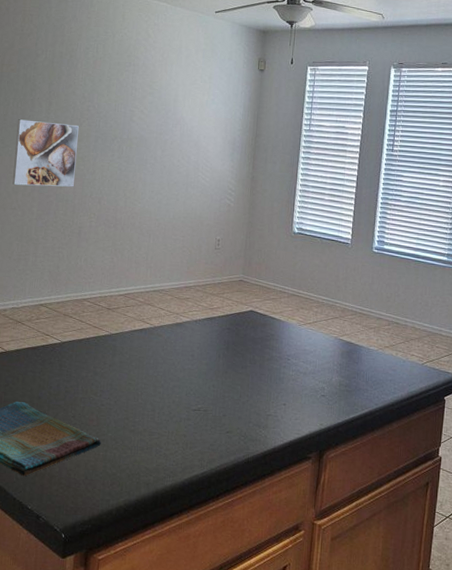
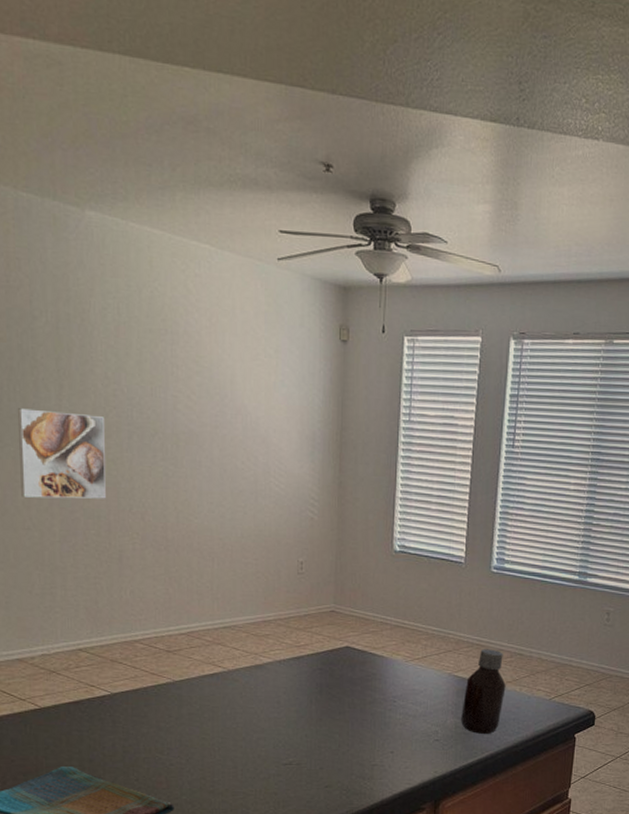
bottle: none [344,317,384,393] -> present [460,649,506,734]

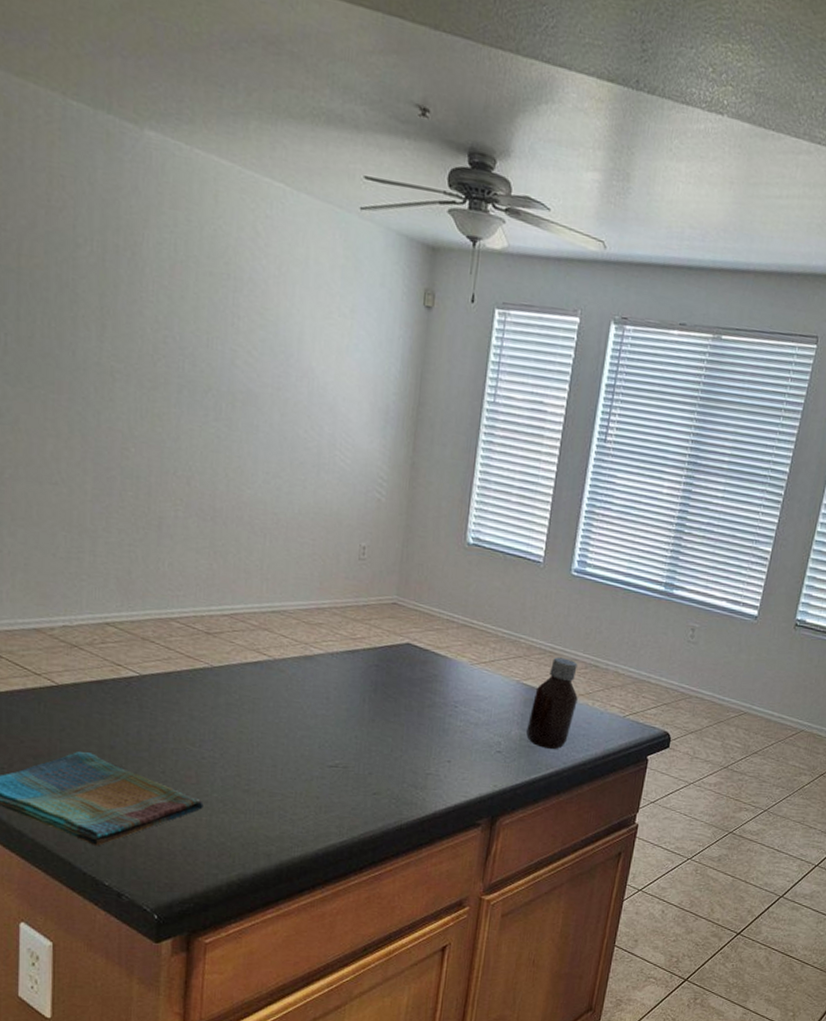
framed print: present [18,408,106,499] -> none [50,346,151,458]

